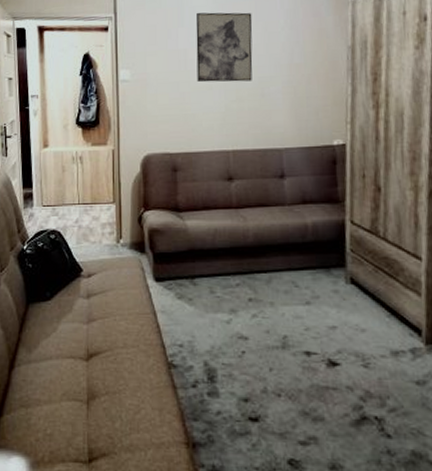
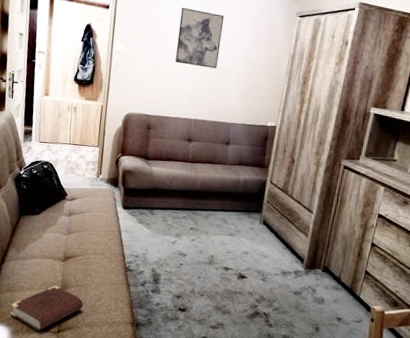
book: none [26,395,118,461] -> present [11,286,84,331]

